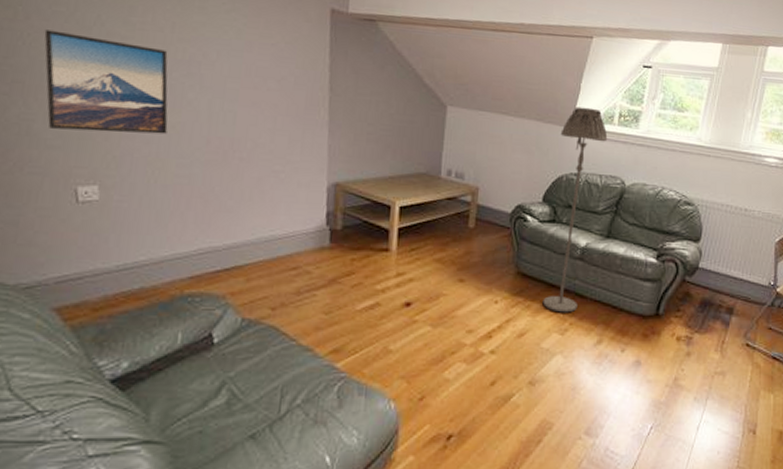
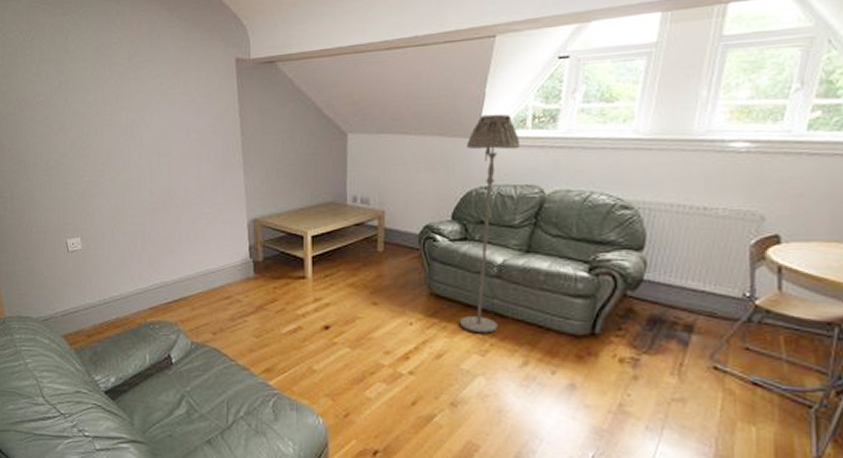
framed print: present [44,29,168,135] -> none [33,117,122,195]

